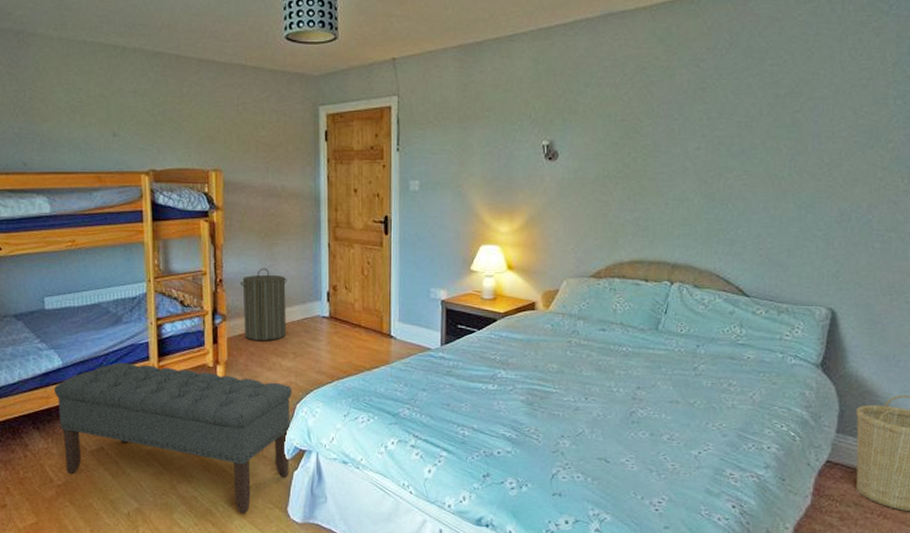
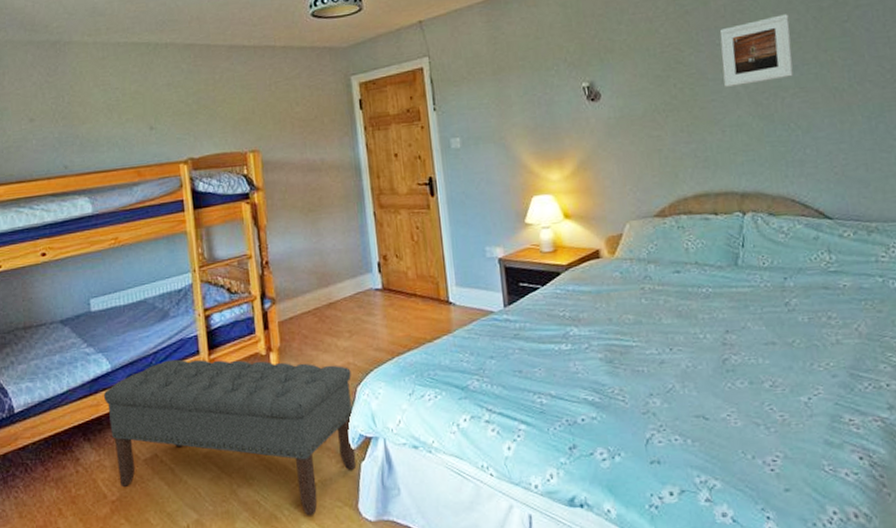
laundry hamper: present [240,268,287,340] -> none [286,244,339,322]
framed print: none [675,97,746,162] -> present [719,14,793,87]

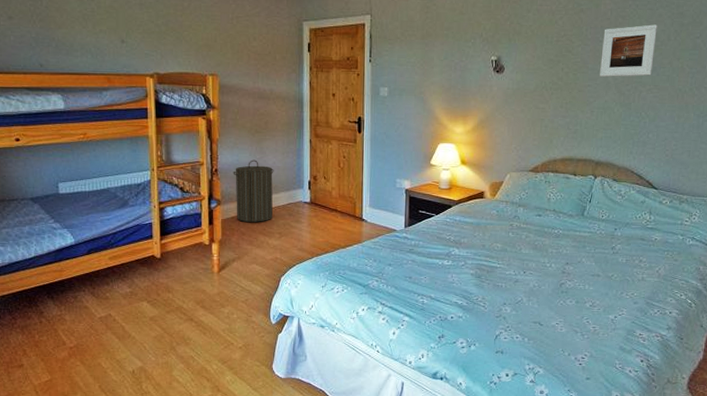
bench: present [103,359,357,516] -> none [66,240,278,371]
laundry hamper: none [286,244,339,322] -> present [233,159,274,222]

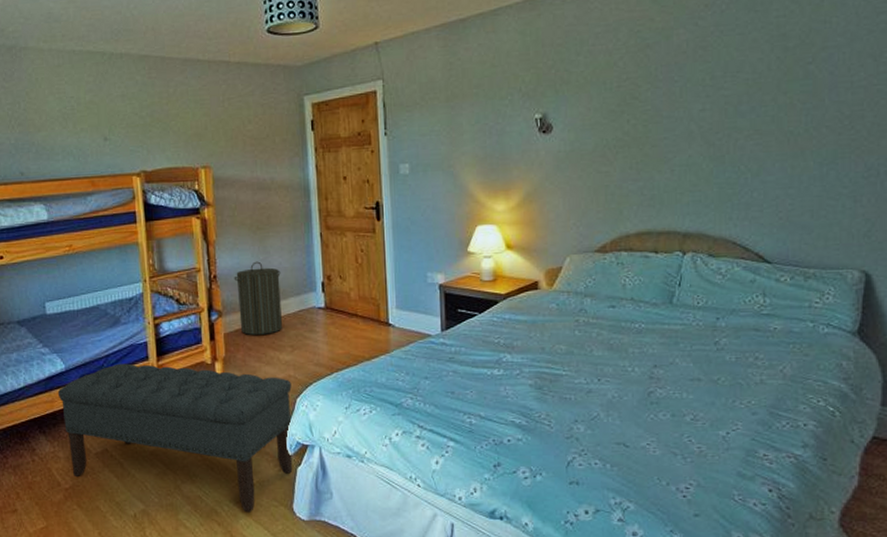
bench: none [66,240,278,371] -> present [57,363,293,513]
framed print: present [600,24,657,77] -> none [678,52,752,125]

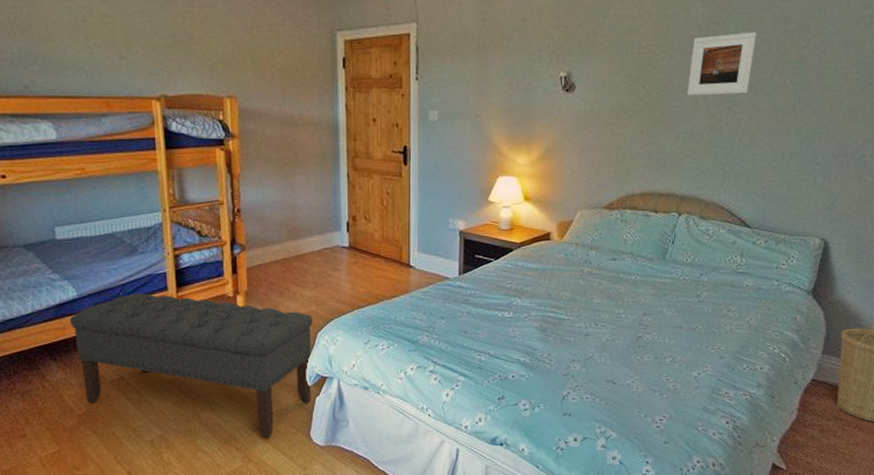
laundry hamper: present [234,261,282,335] -> none [258,197,306,270]
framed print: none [678,52,752,125] -> present [687,32,757,96]

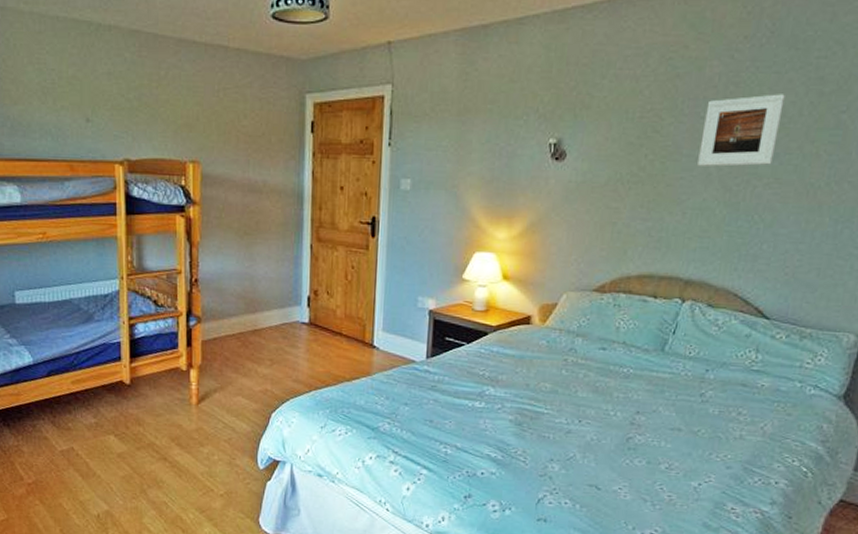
bench: present [69,293,313,439] -> none [24,361,268,522]

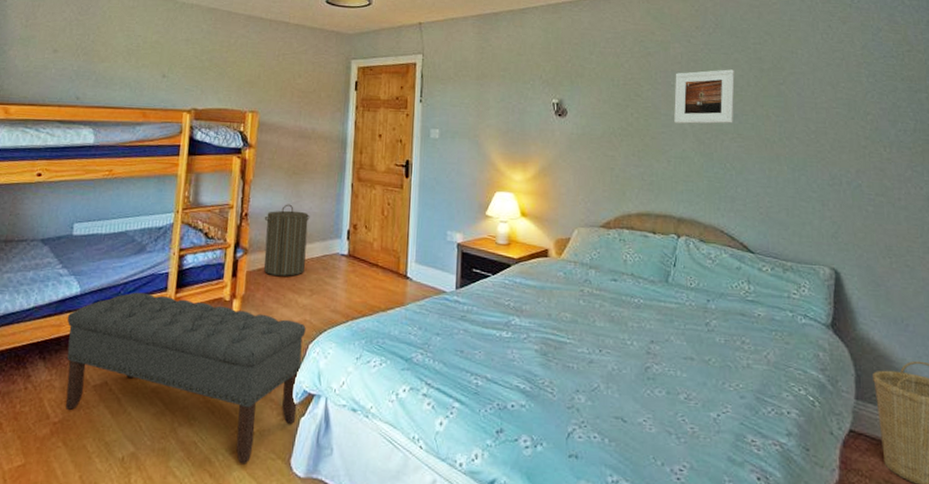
bench: none [24,361,268,522] -> present [65,292,306,465]
laundry hamper: none [216,268,266,346] -> present [264,204,310,276]

